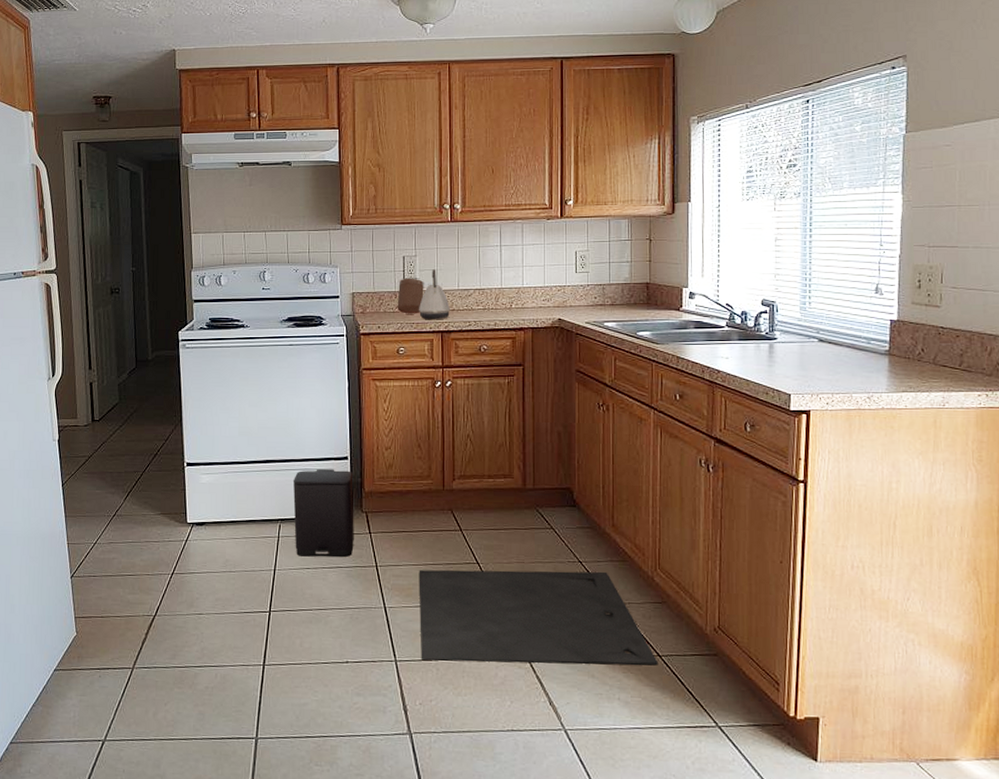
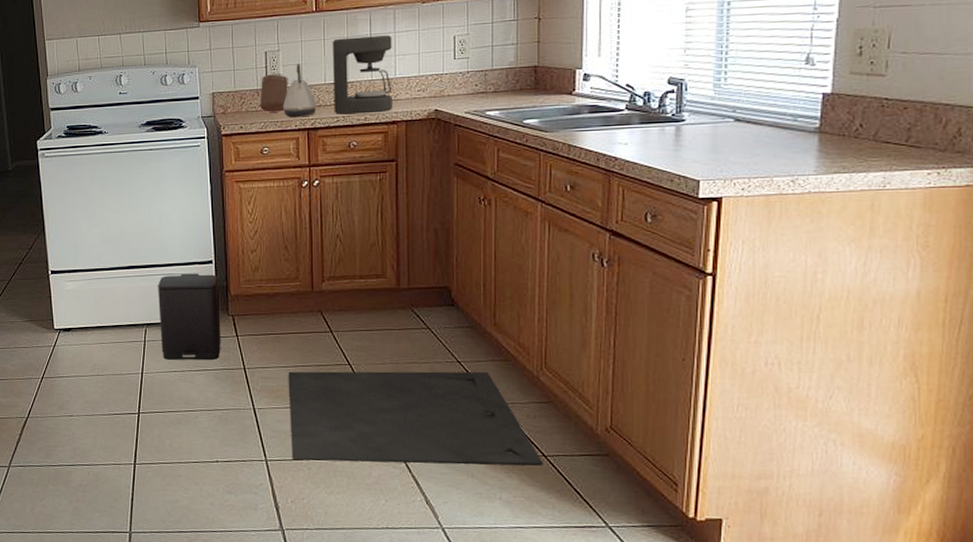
coffee maker: none [465,247,520,320] -> present [332,35,393,115]

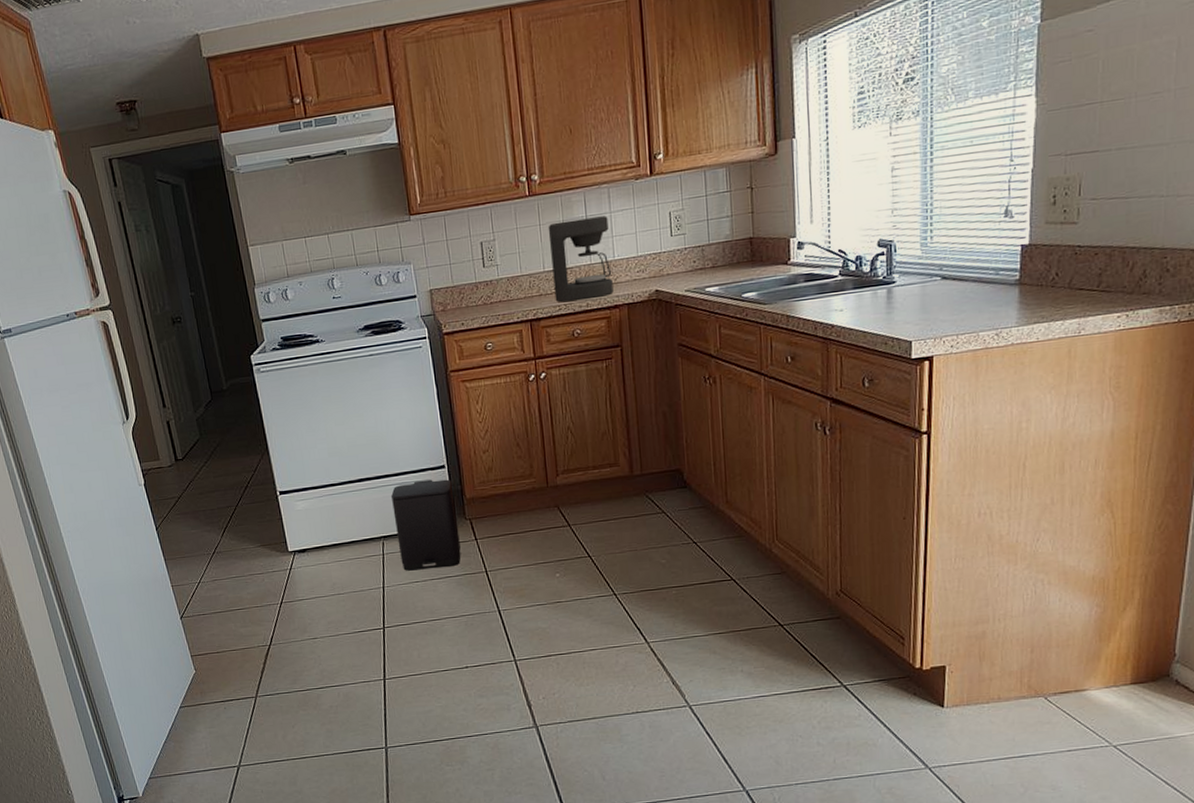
canister: present [249,71,296,114] -> none [467,262,515,307]
kettle: present [282,64,318,118] -> none [502,252,538,310]
door mat: present [288,371,543,466] -> none [530,549,780,656]

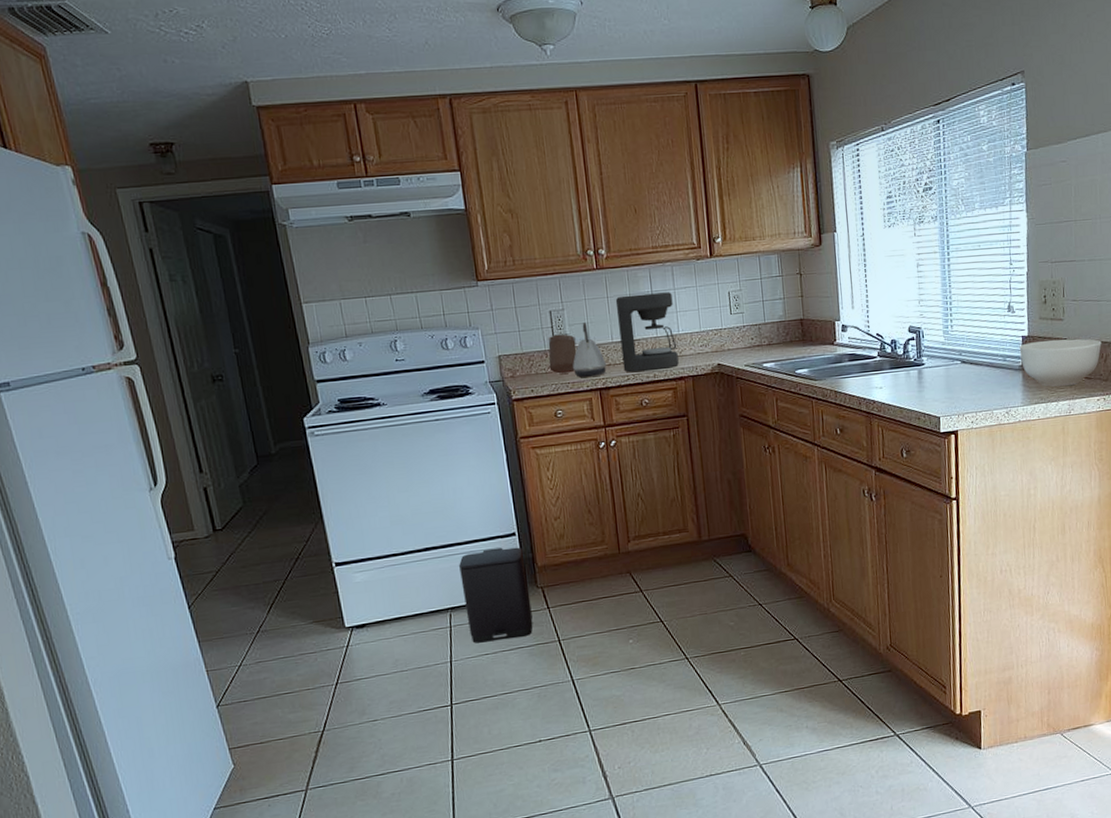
canister: none [467,262,515,307] -> present [537,331,584,375]
kettle: none [502,252,538,310] -> present [572,323,607,378]
bowl: none [1017,244,1128,303] -> present [1019,338,1102,387]

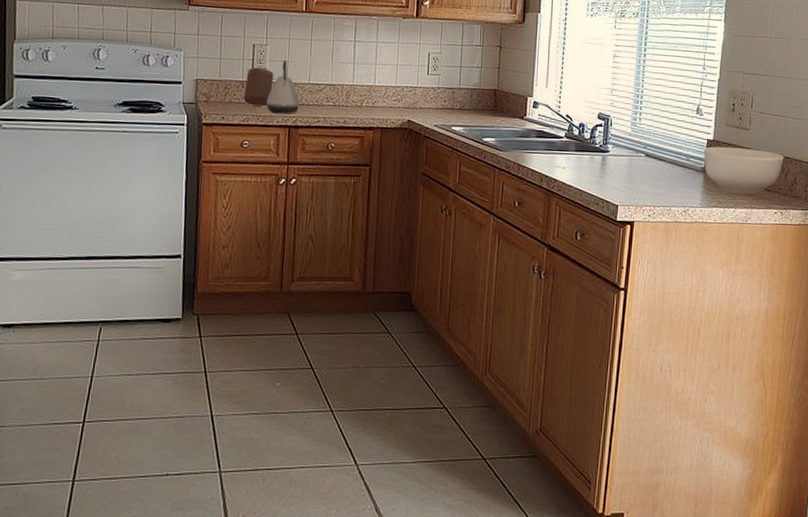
pedal bin: present [458,547,533,643] -> none [116,267,186,363]
coffee maker: present [615,292,679,373] -> none [315,41,374,118]

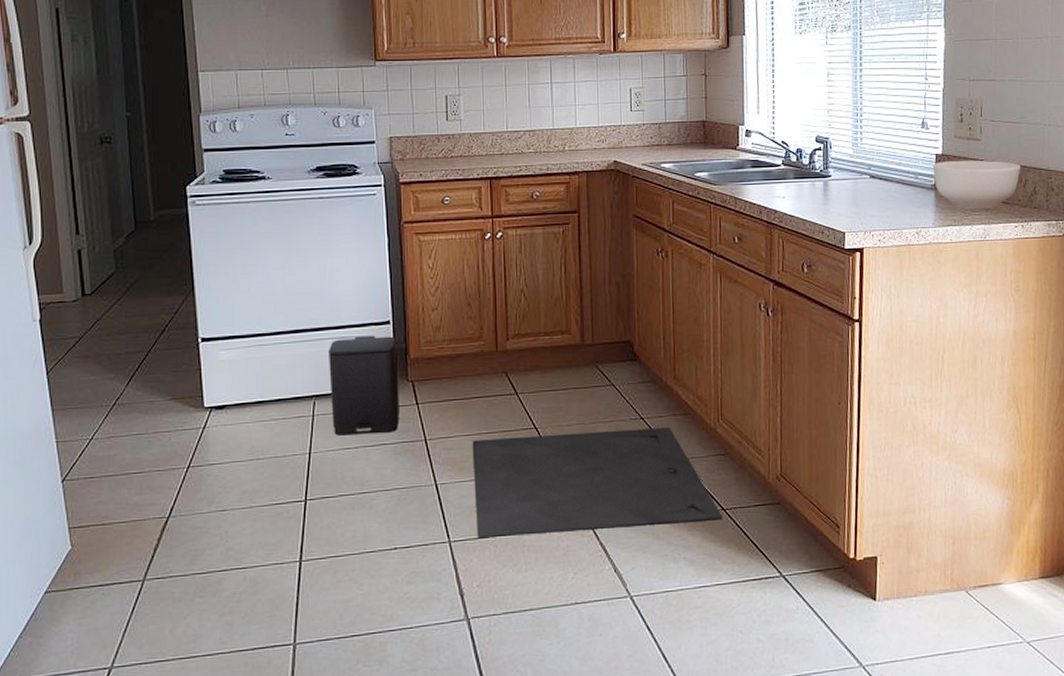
pedal bin: none [116,267,186,363] -> present [327,335,400,436]
canister: present [234,65,281,107] -> none [429,117,478,161]
door mat: none [247,375,483,470] -> present [472,426,723,538]
kettle: present [265,60,300,114] -> none [463,110,500,166]

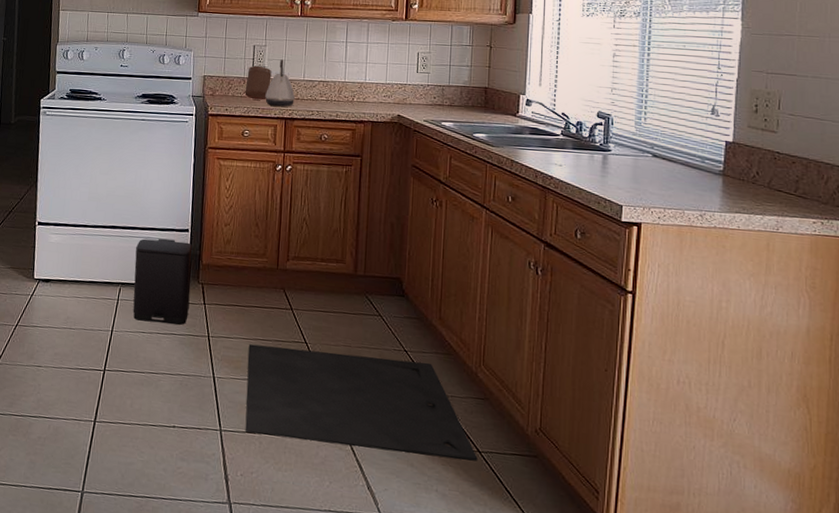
canister: none [429,117,478,161] -> present [237,63,279,101]
kettle: none [463,110,500,166] -> present [264,59,296,108]
bowl: present [932,160,1021,210] -> none [721,149,823,202]

